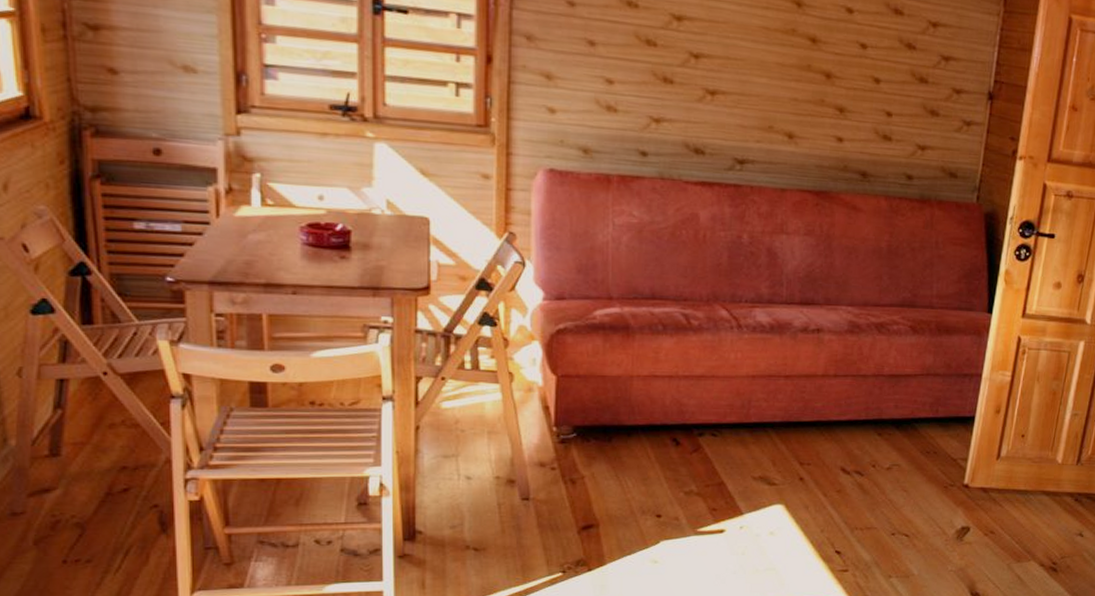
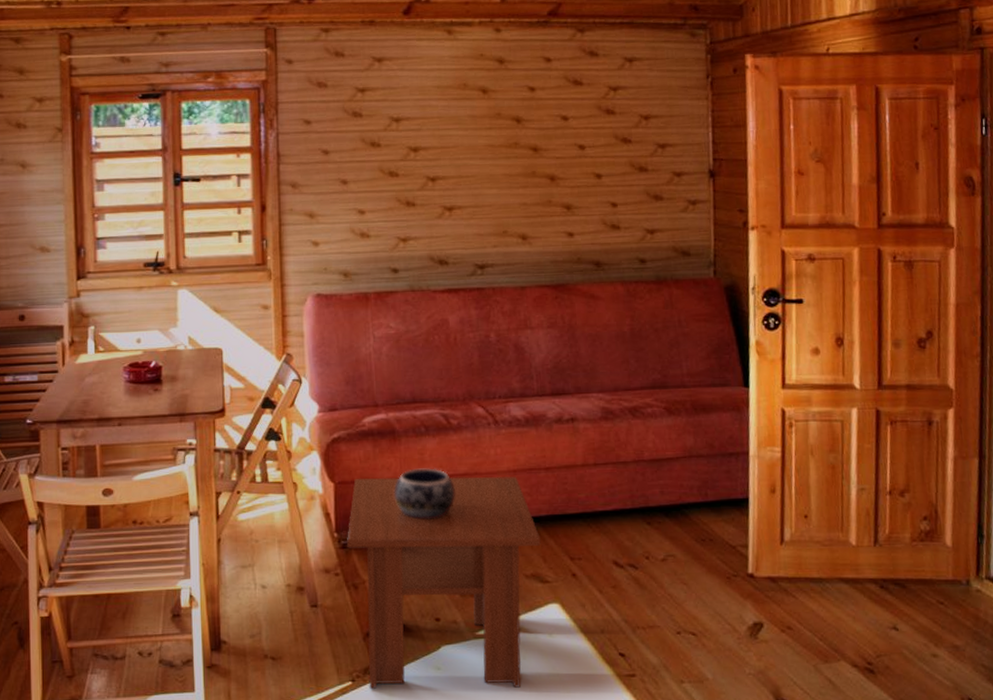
coffee table: none [567,372,773,580] -> present [347,476,541,689]
decorative bowl: none [624,367,689,419] -> present [395,468,455,520]

